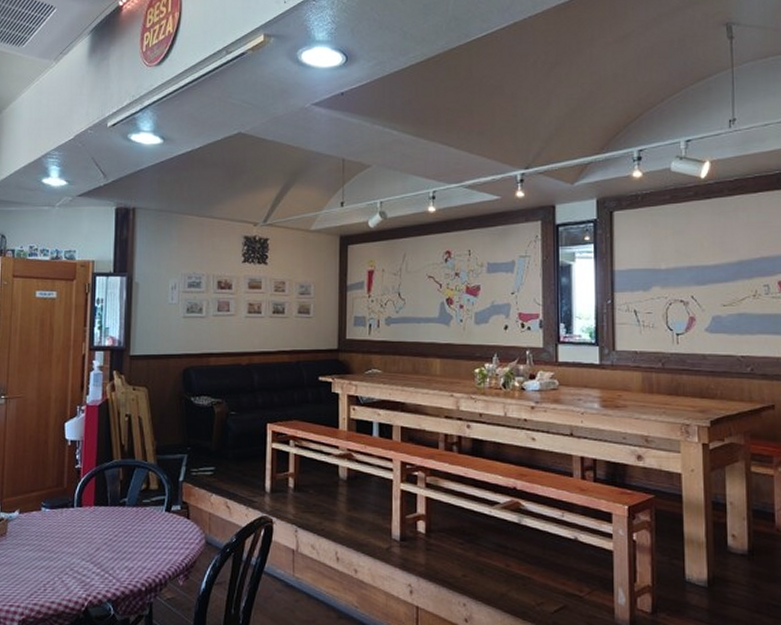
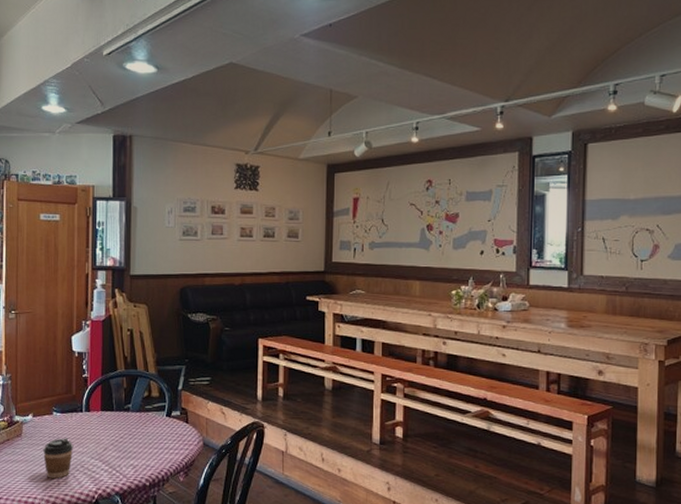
coffee cup: none [29,537,63,584] -> present [43,438,74,479]

